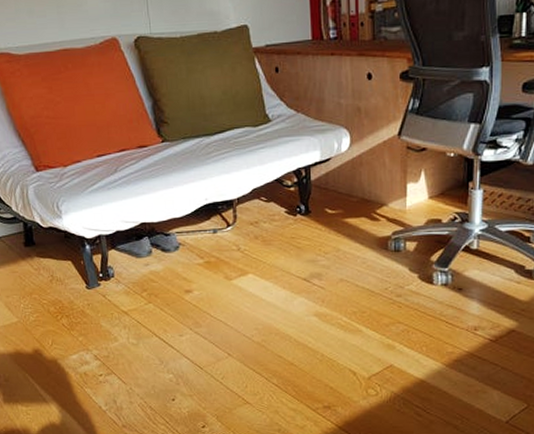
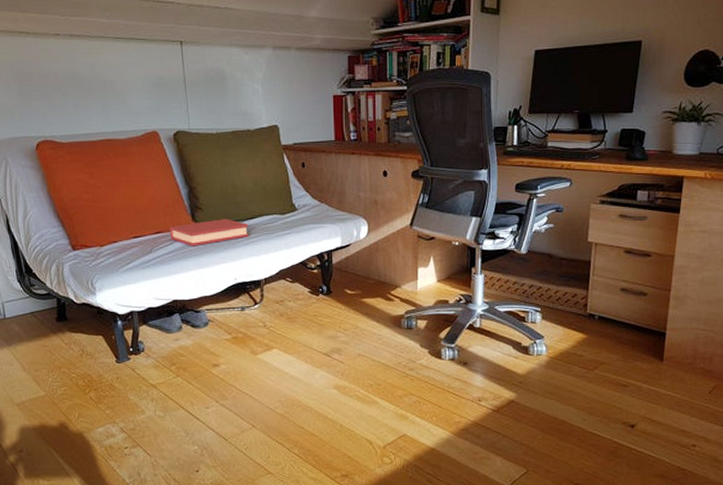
hardback book: none [134,133,219,165] -> present [169,219,249,247]

